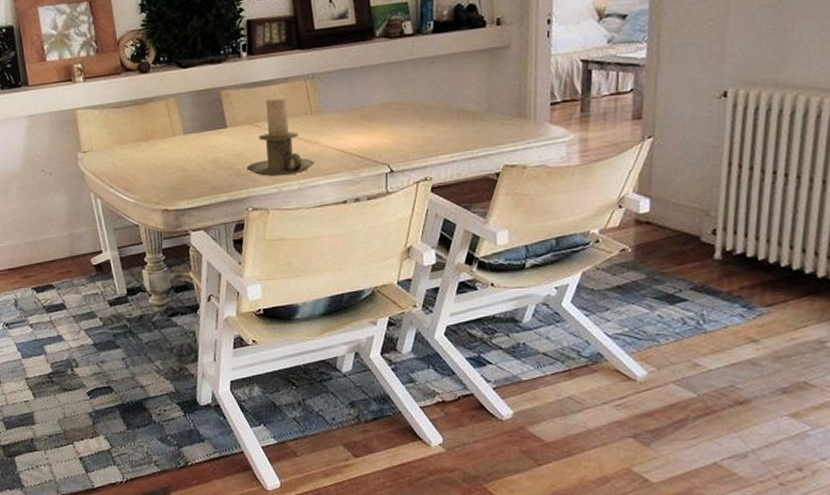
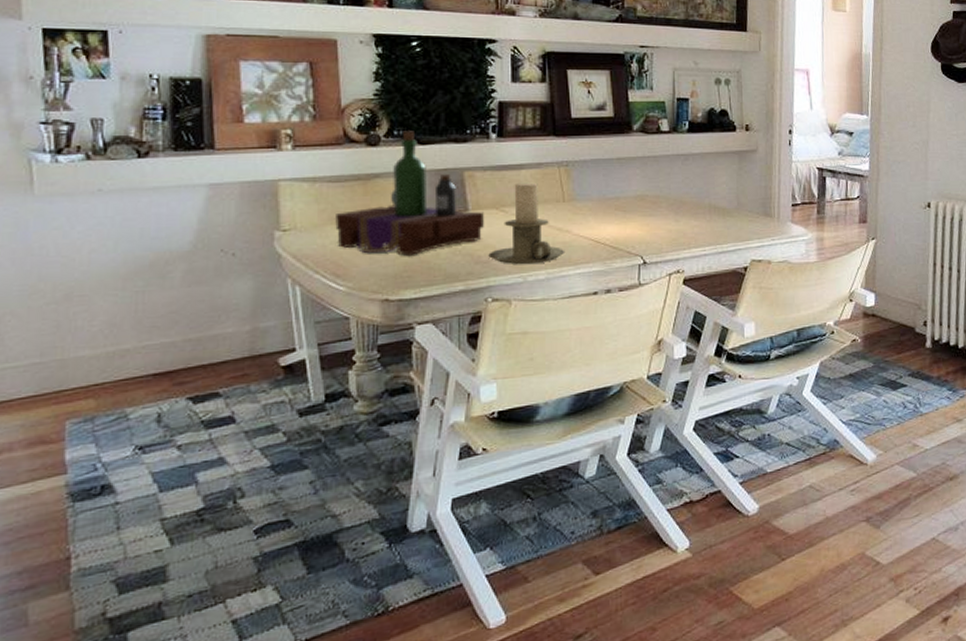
bottle: none [121,56,241,171] -> present [335,131,484,256]

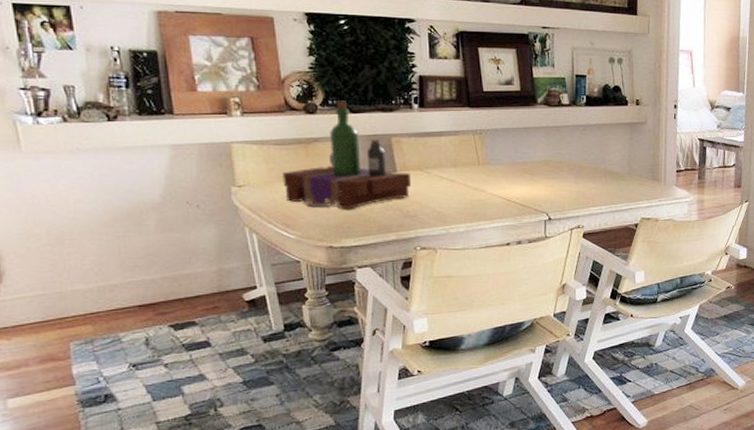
candle holder: present [488,182,566,265] -> none [416,148,482,219]

